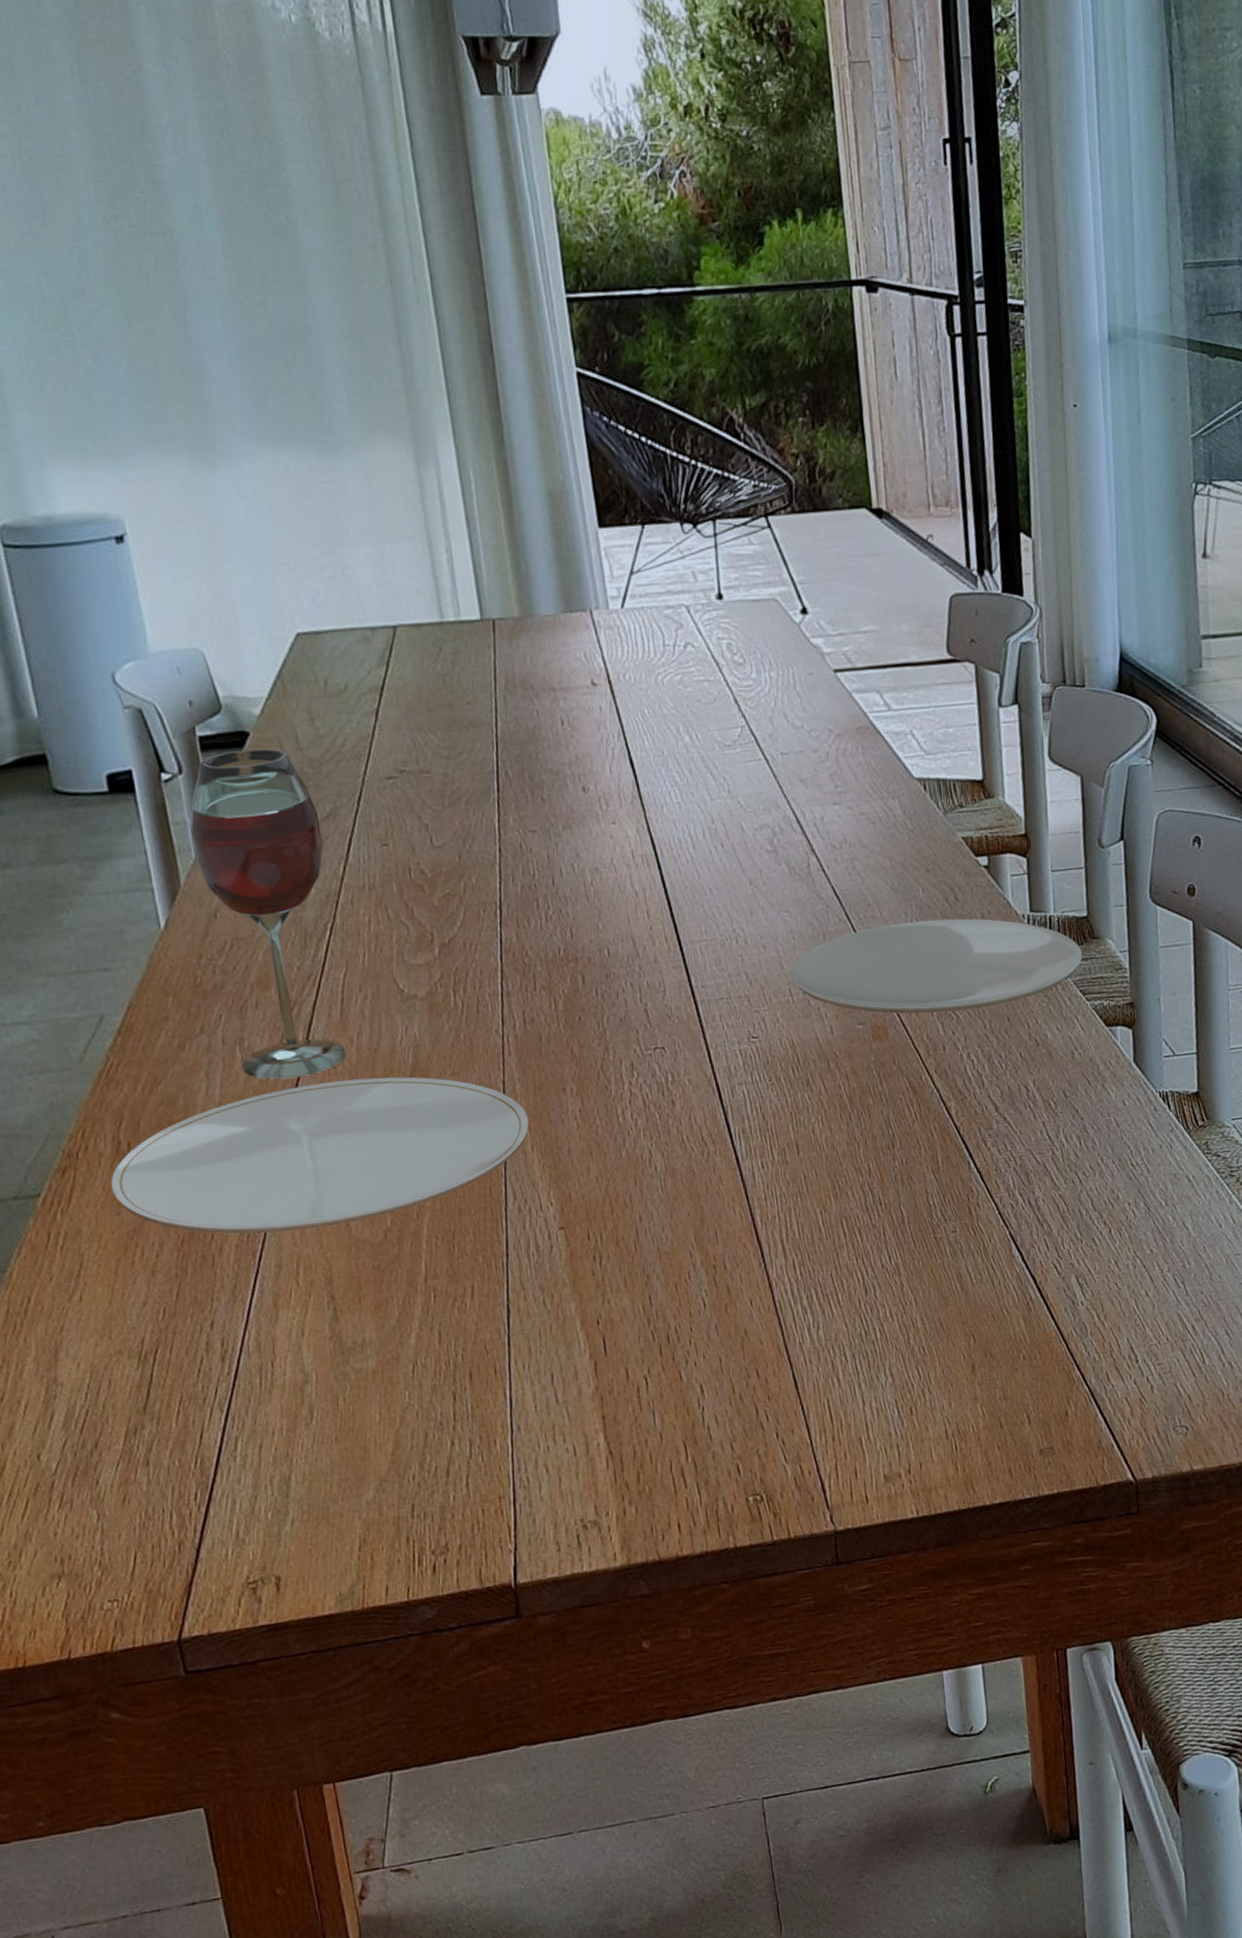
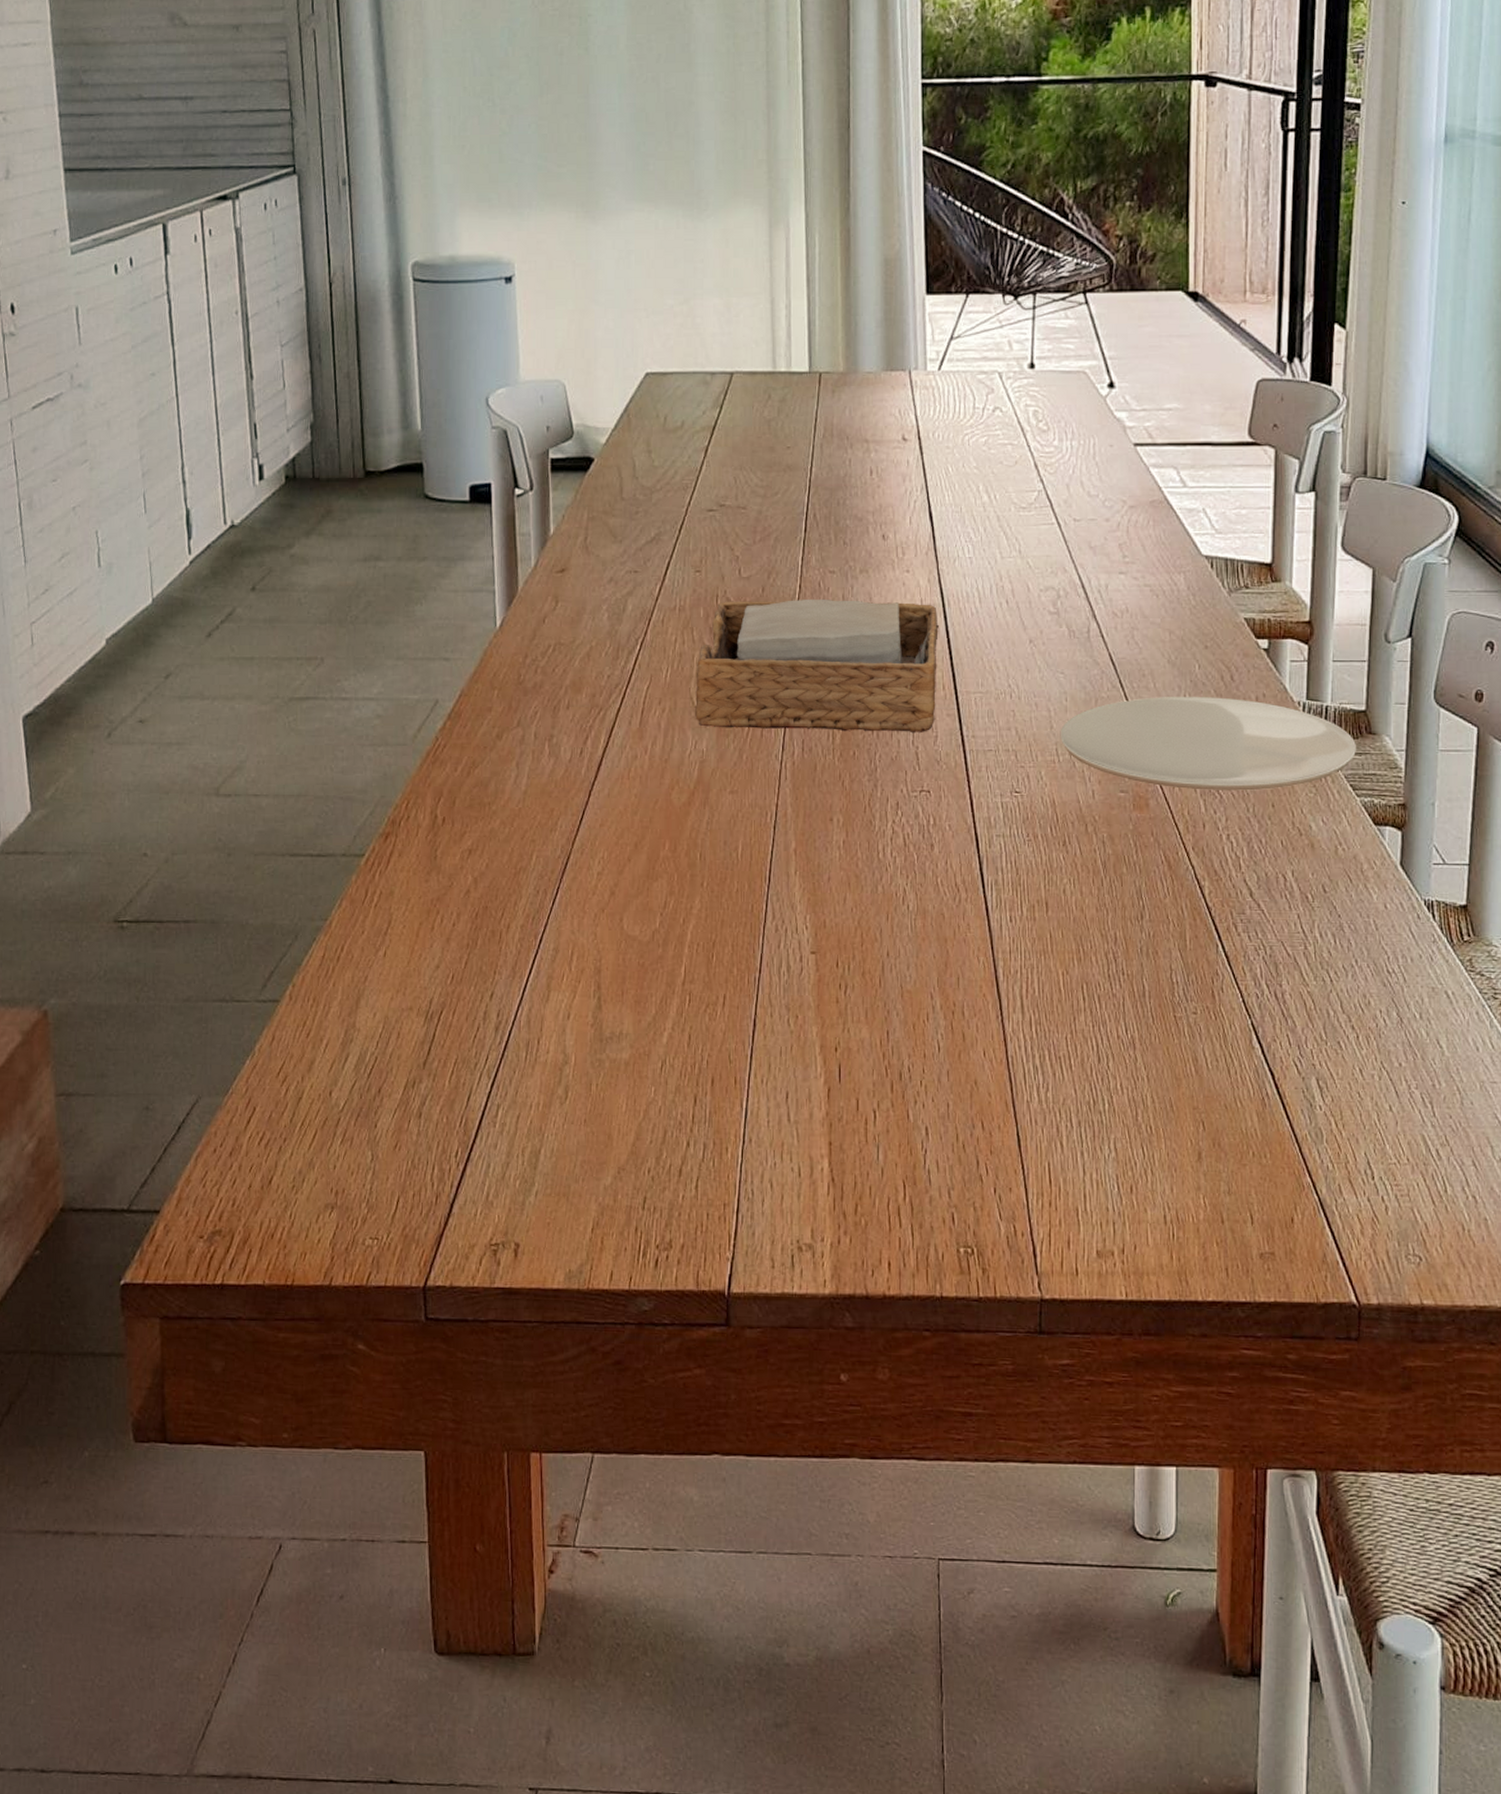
plate: present [111,1077,529,1234] -> none [424,784,795,920]
wineglass: present [189,749,347,1080] -> none [533,475,644,778]
napkin holder: none [396,855,661,1010] -> present [695,598,940,732]

